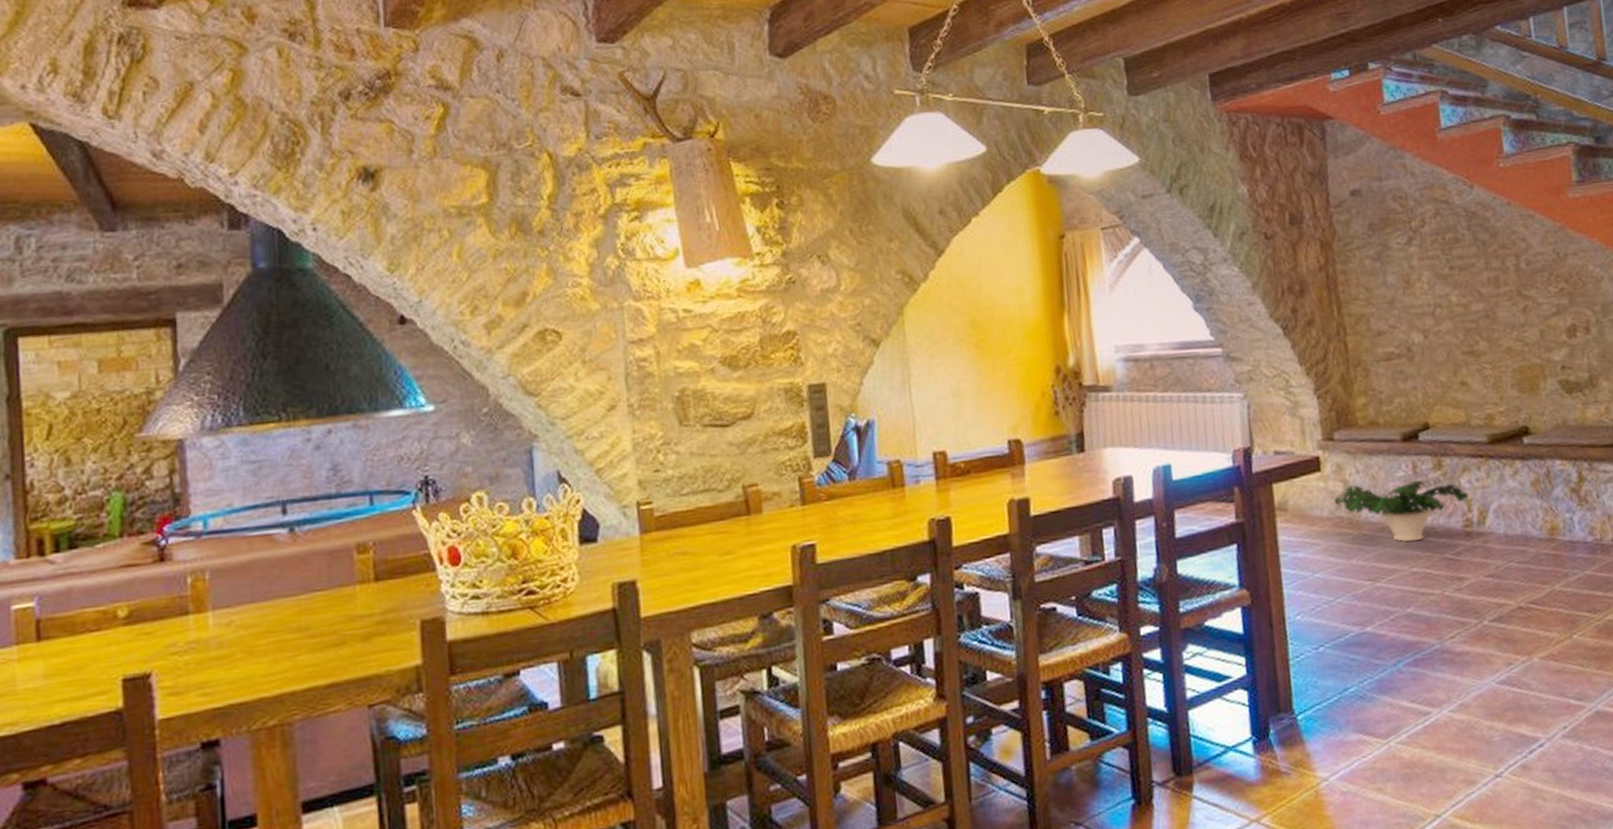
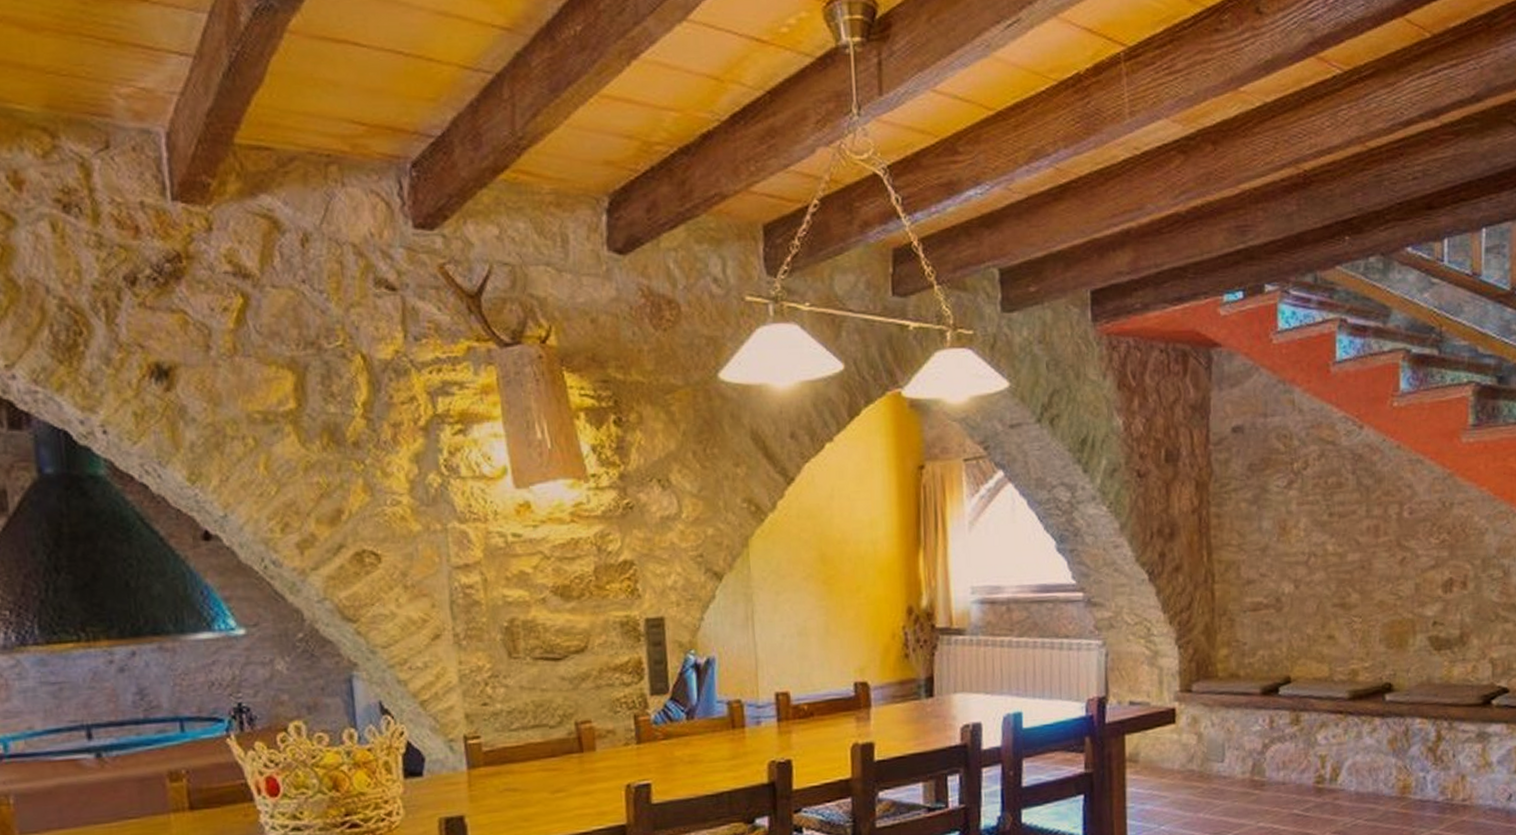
potted plant: present [1334,481,1469,542] -> none [1187,735,1324,797]

